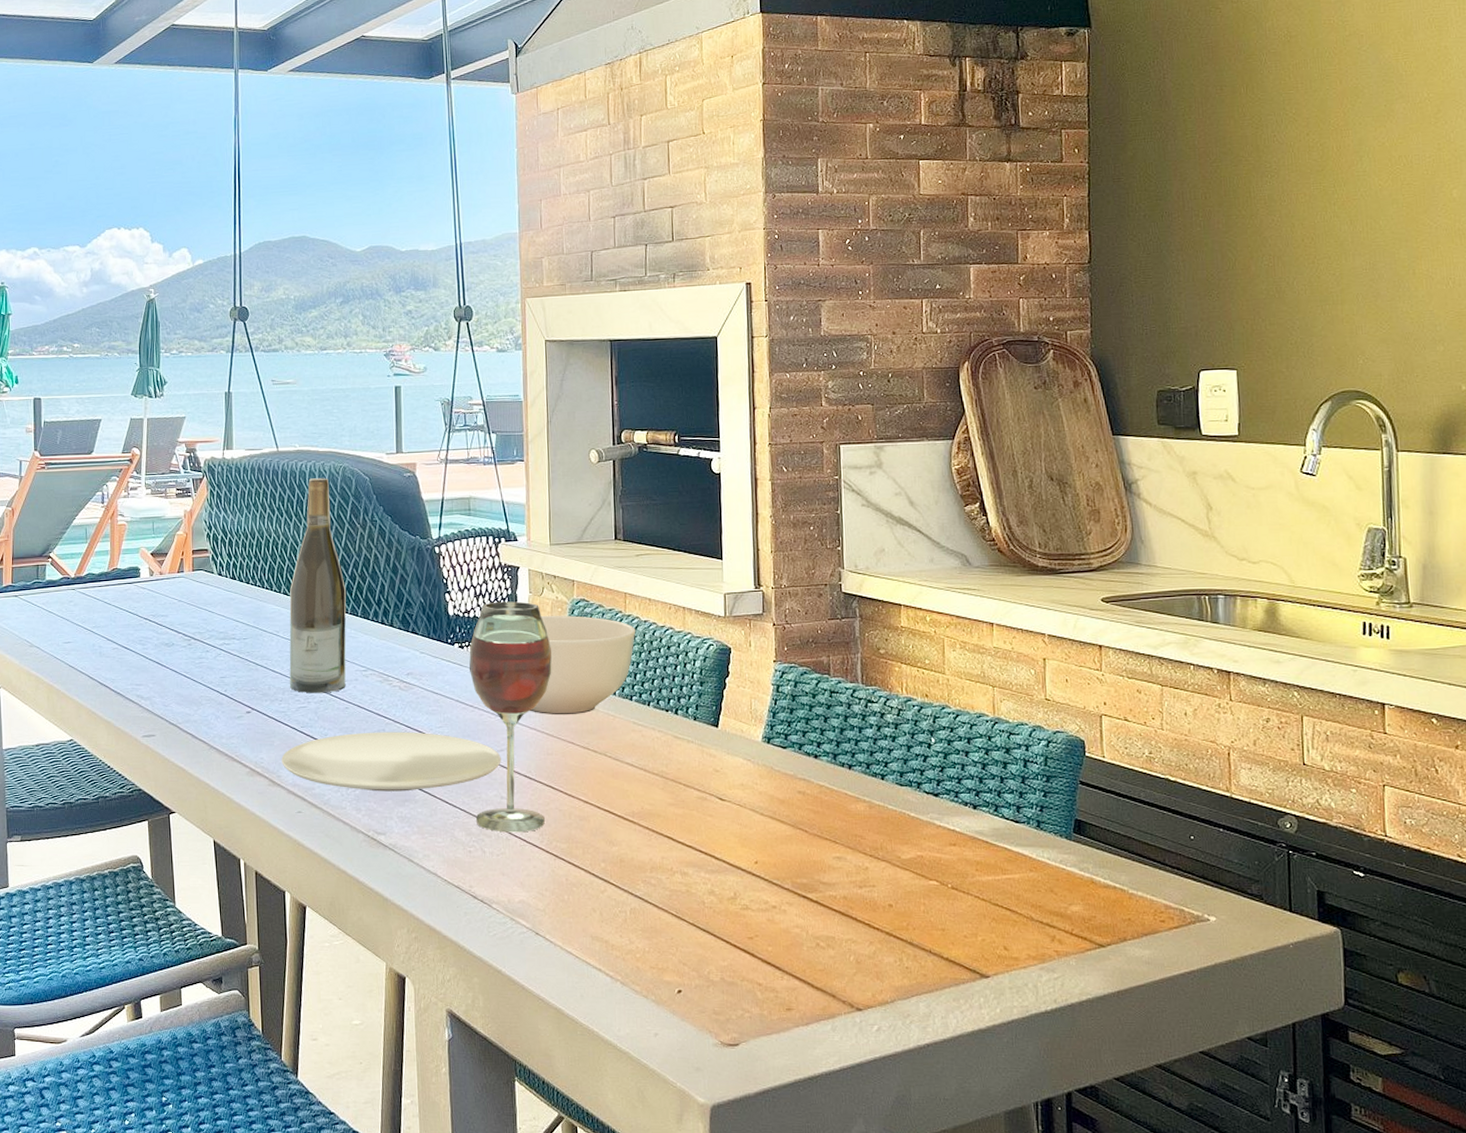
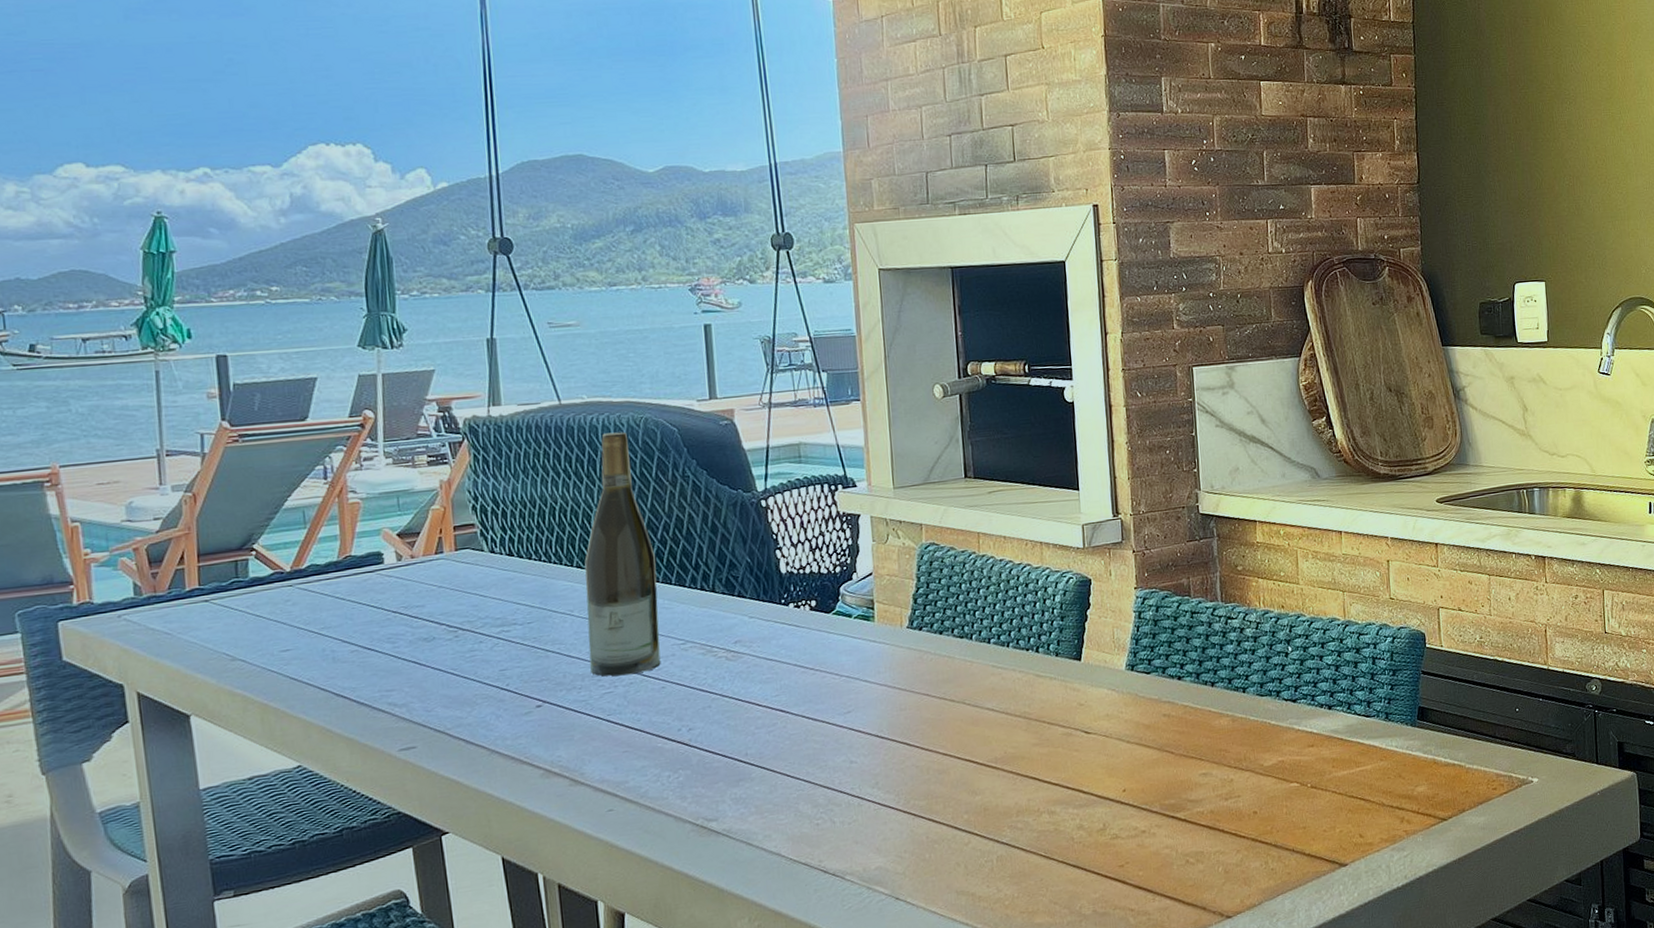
plate: present [282,731,501,792] -> none [584,703,849,777]
wineglass: present [469,601,552,833] -> none [806,551,902,799]
bowl: present [530,615,636,715] -> none [879,560,992,669]

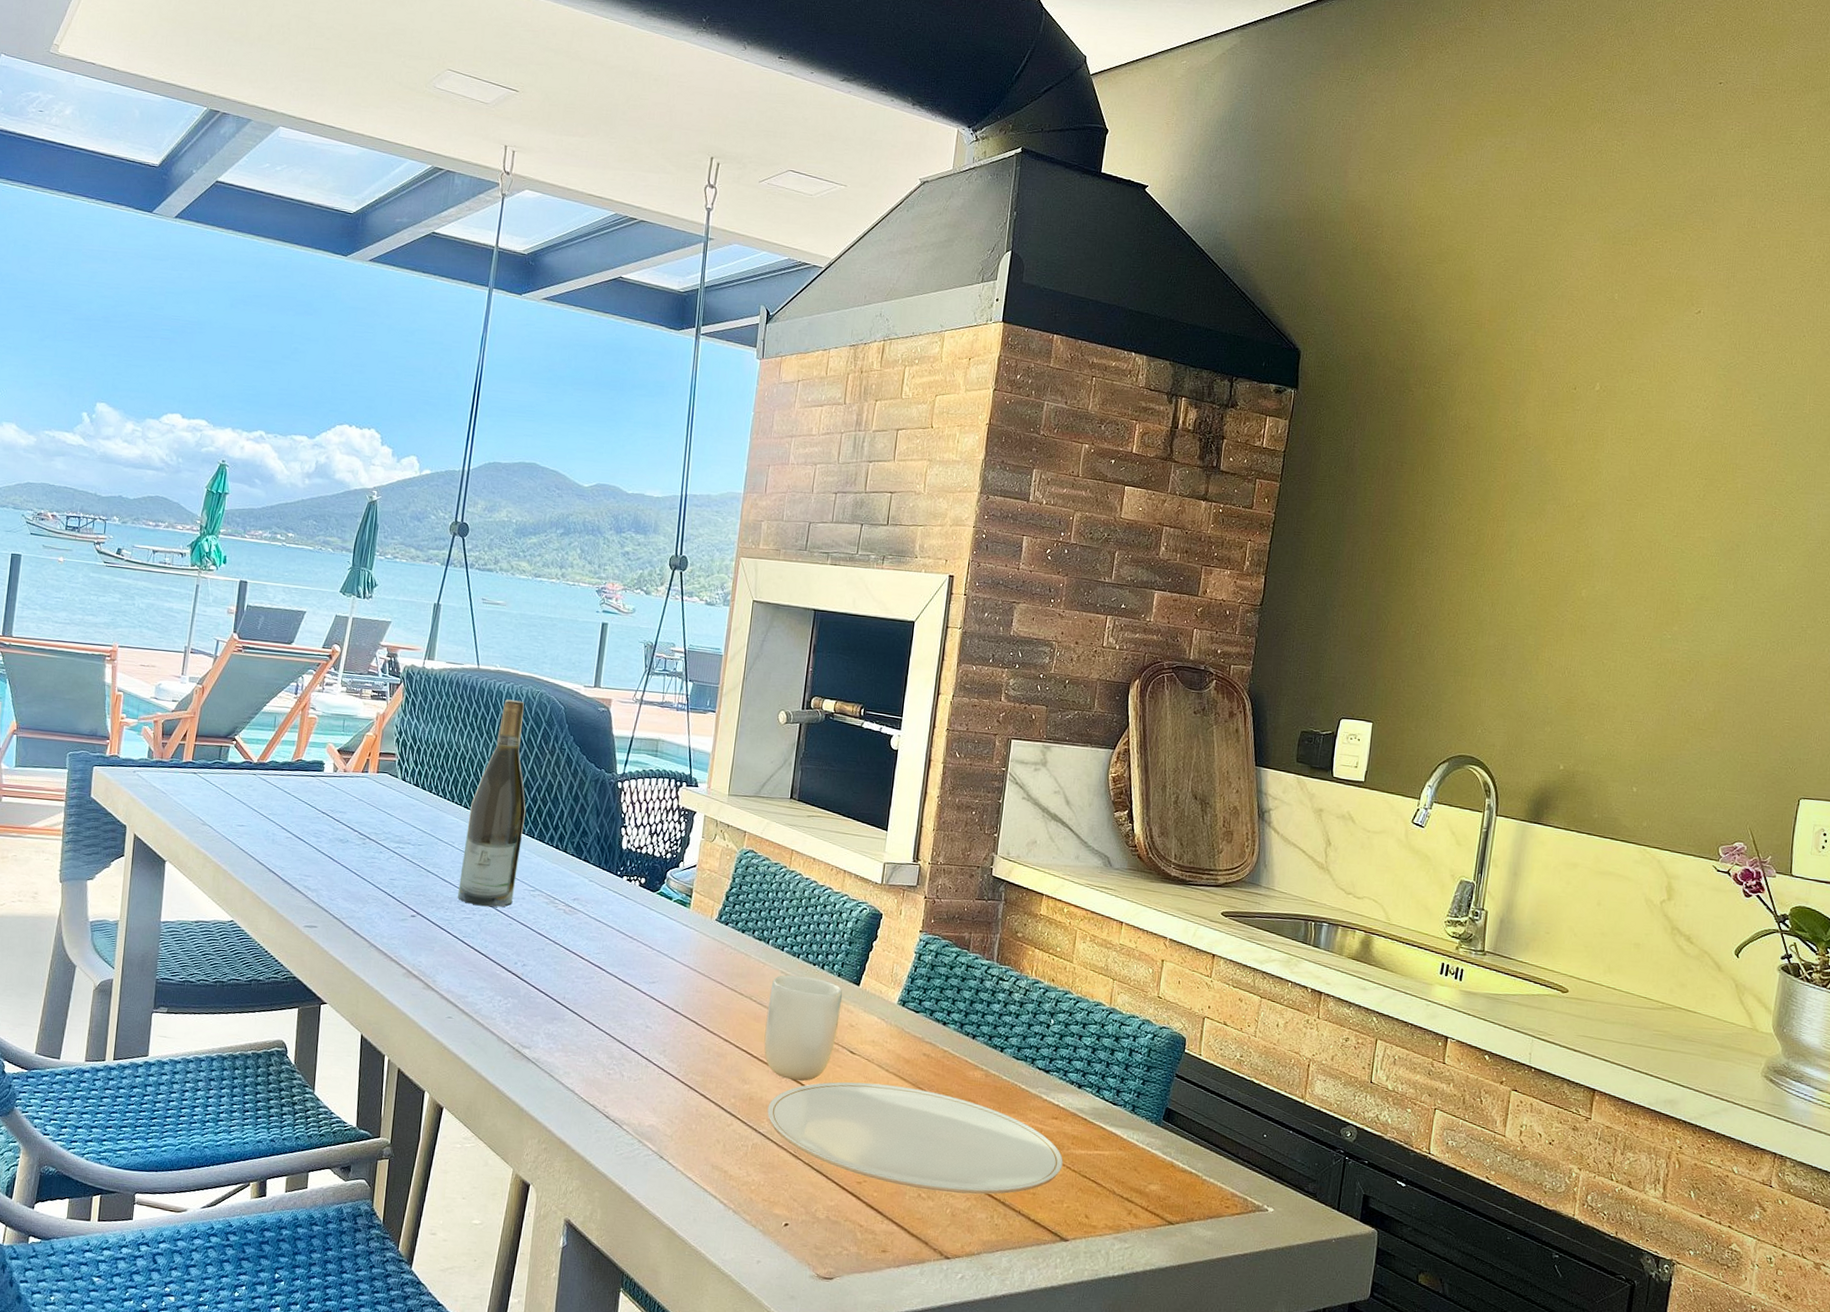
cup: none [984,663,1067,778] -> present [764,975,843,1081]
plate: none [1006,751,1328,858] -> present [767,1082,1063,1195]

